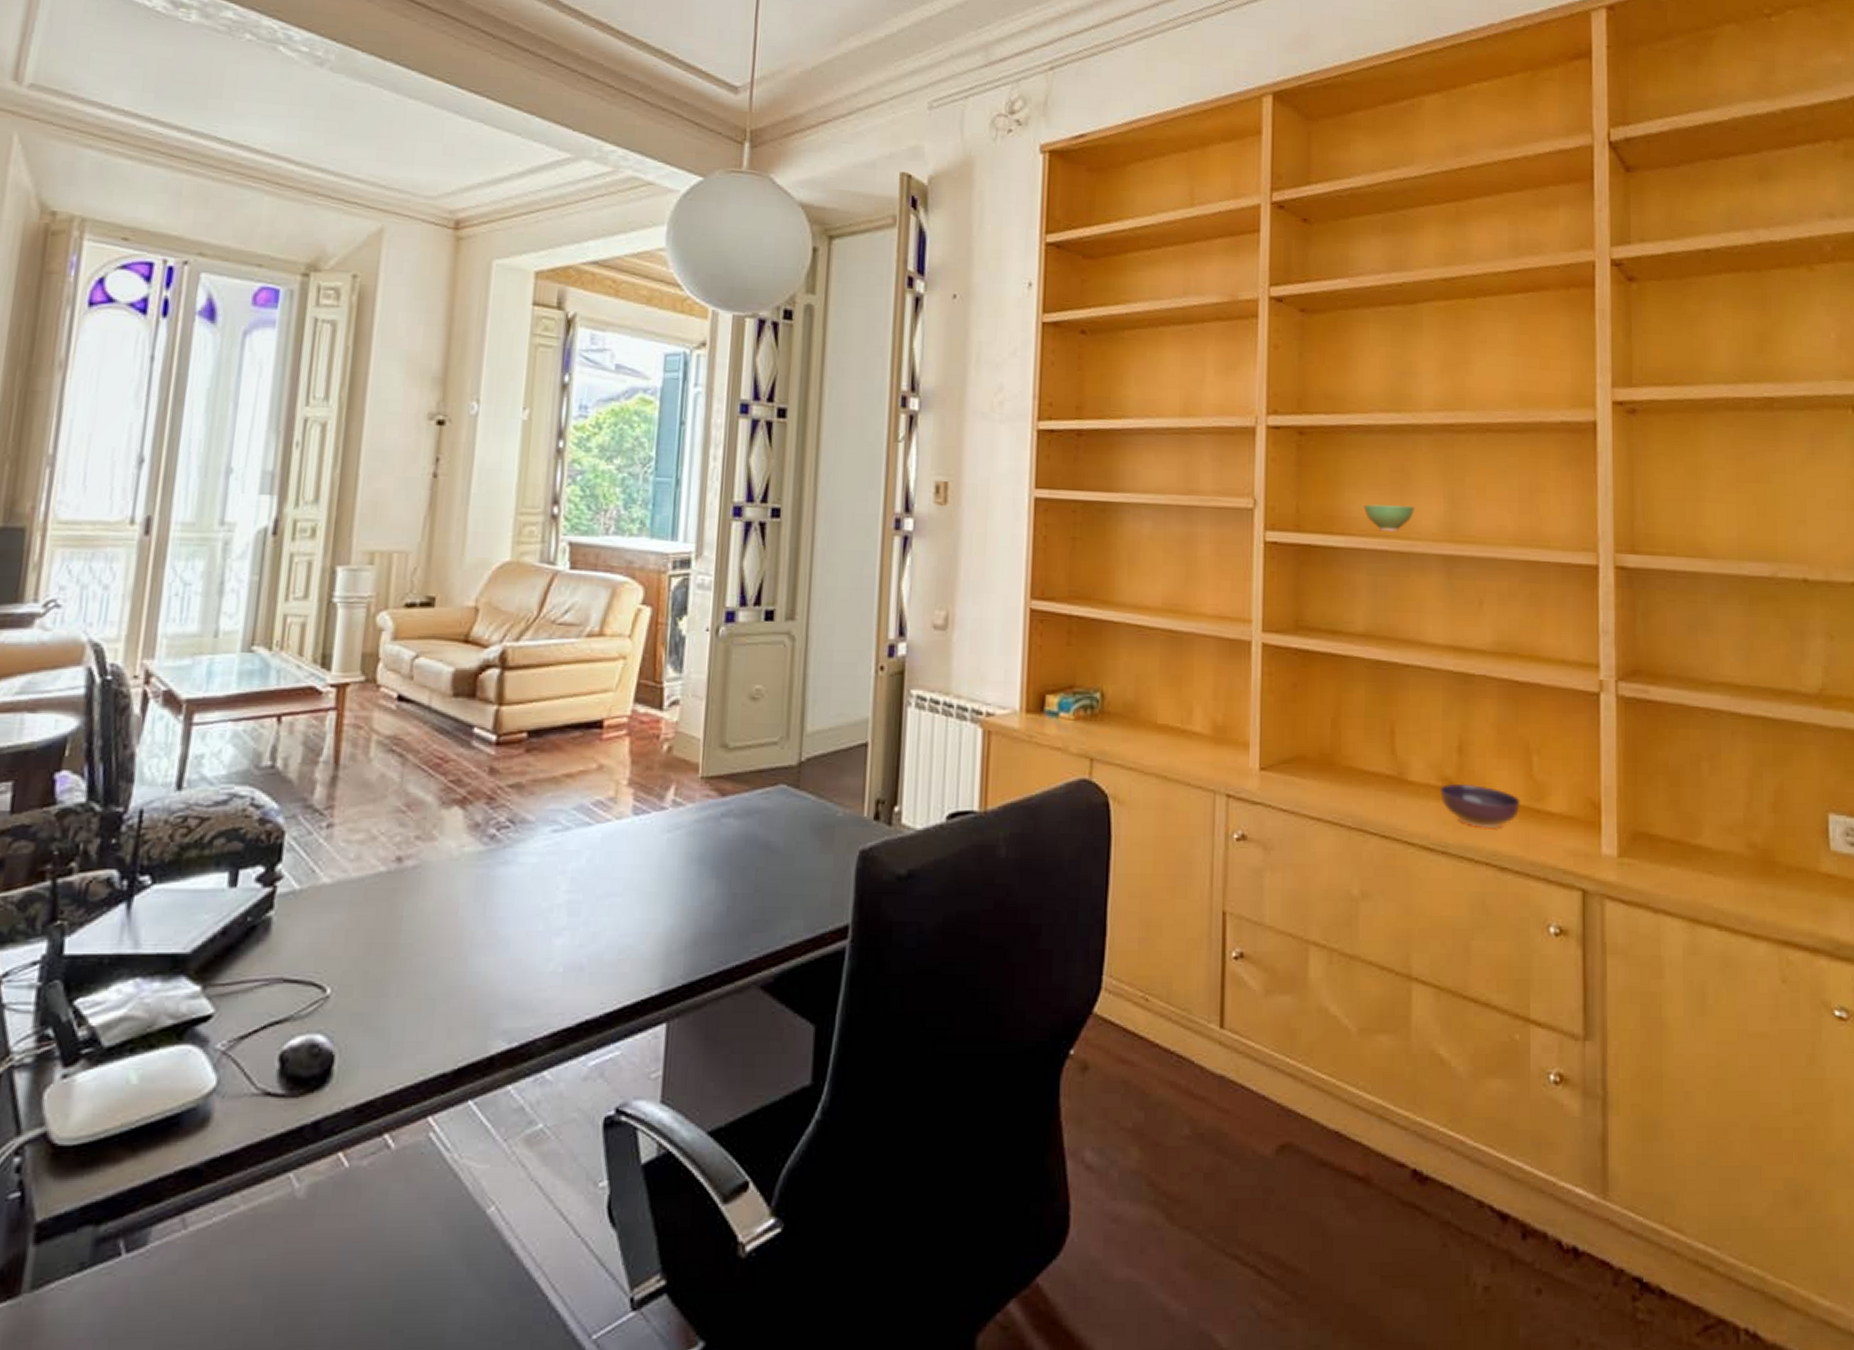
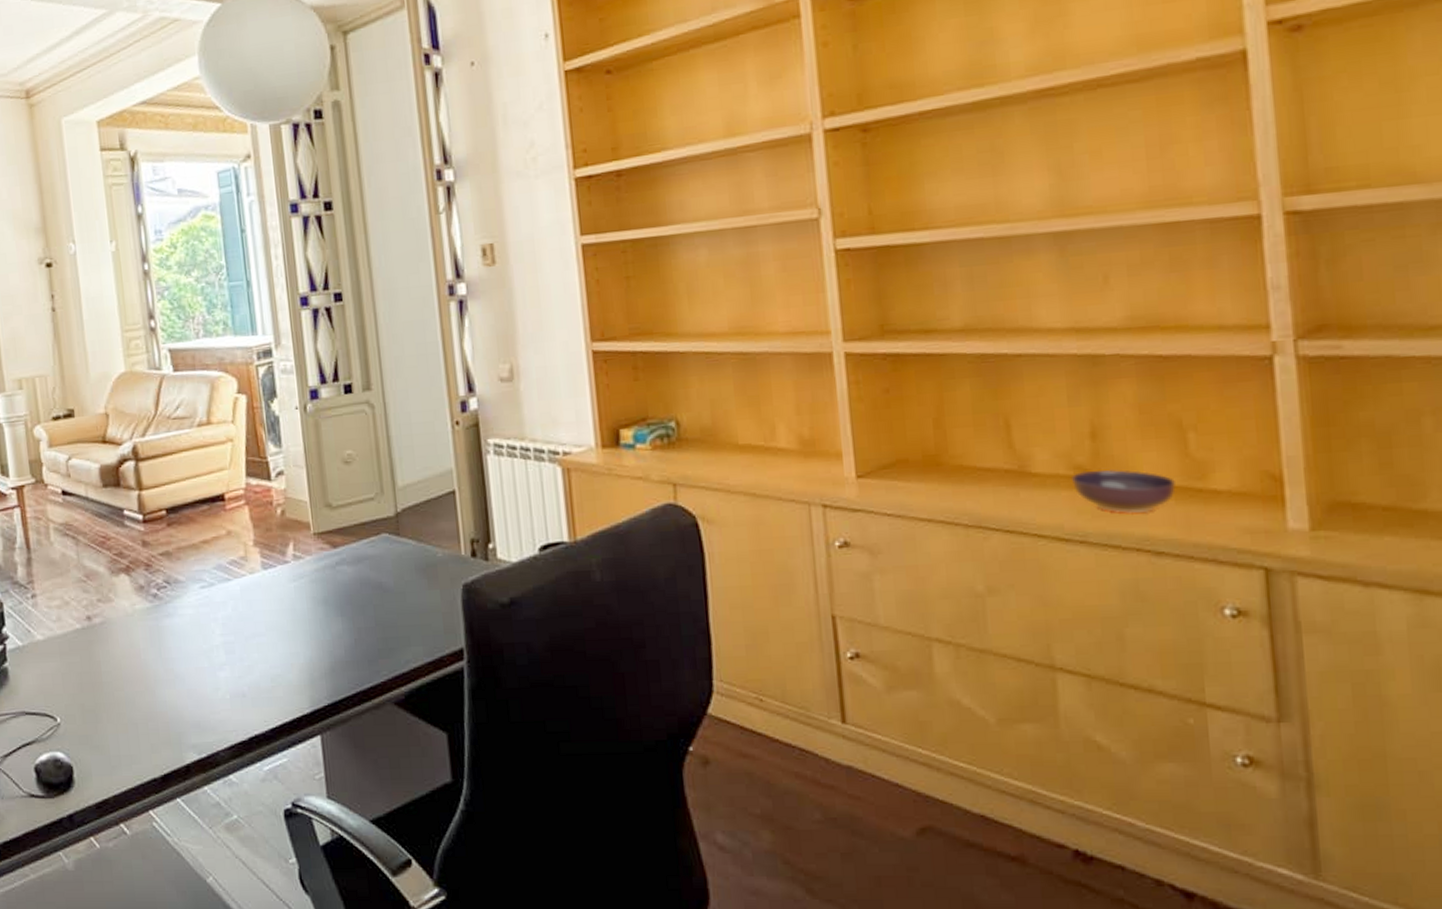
bowl: present [1363,504,1415,532] -> none [948,186,1013,219]

